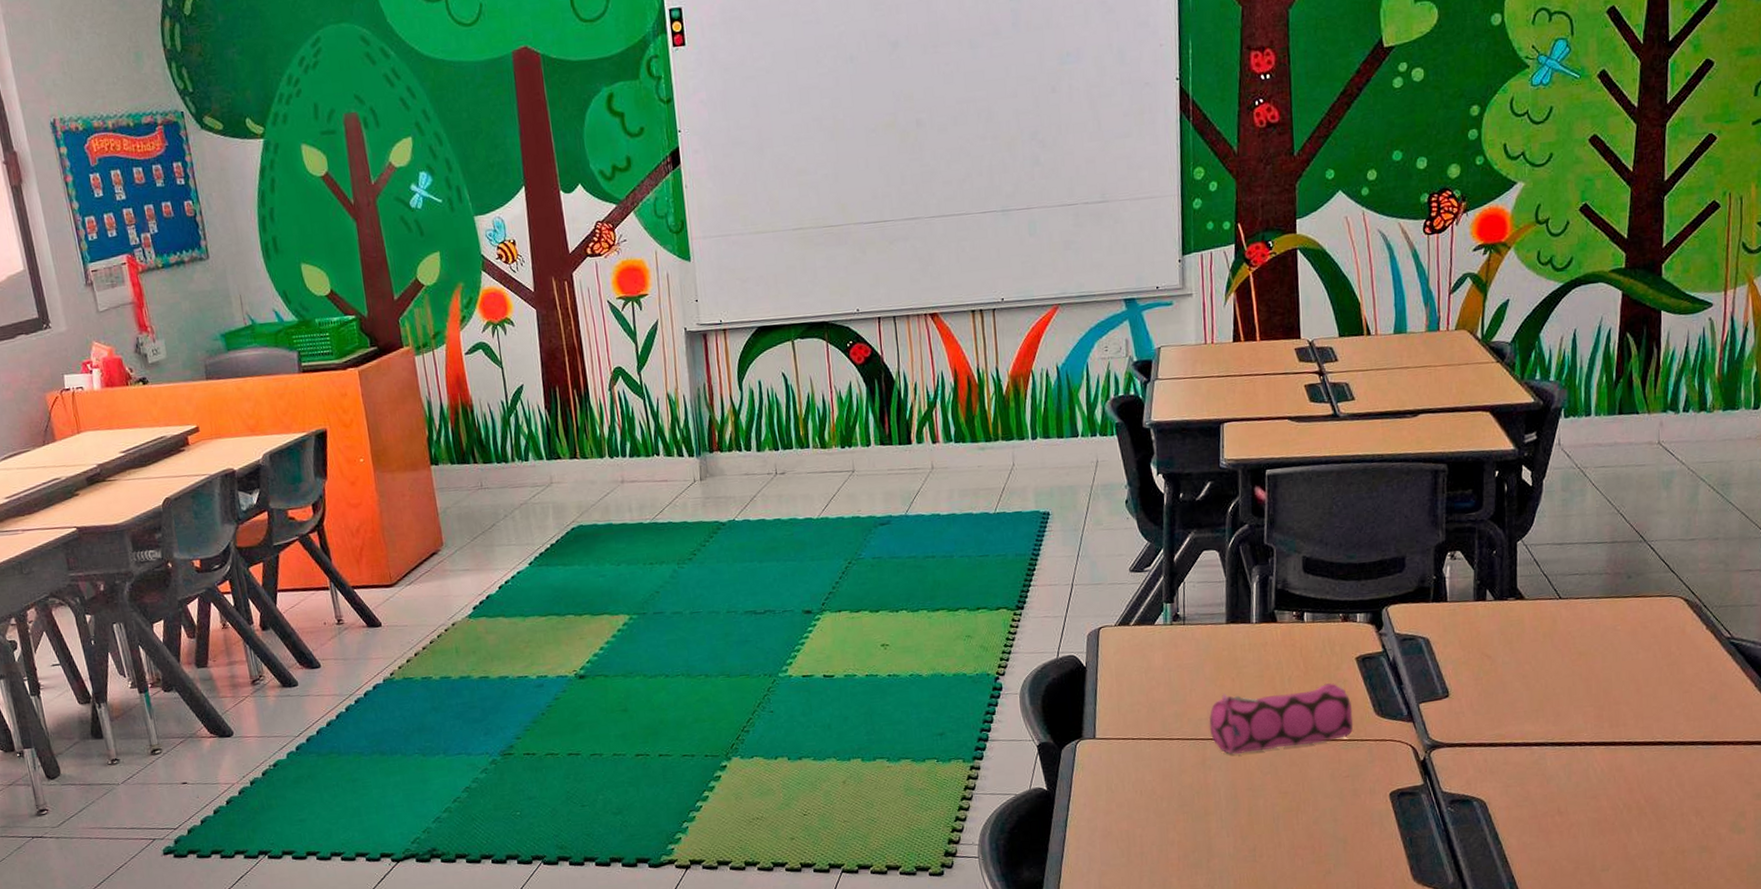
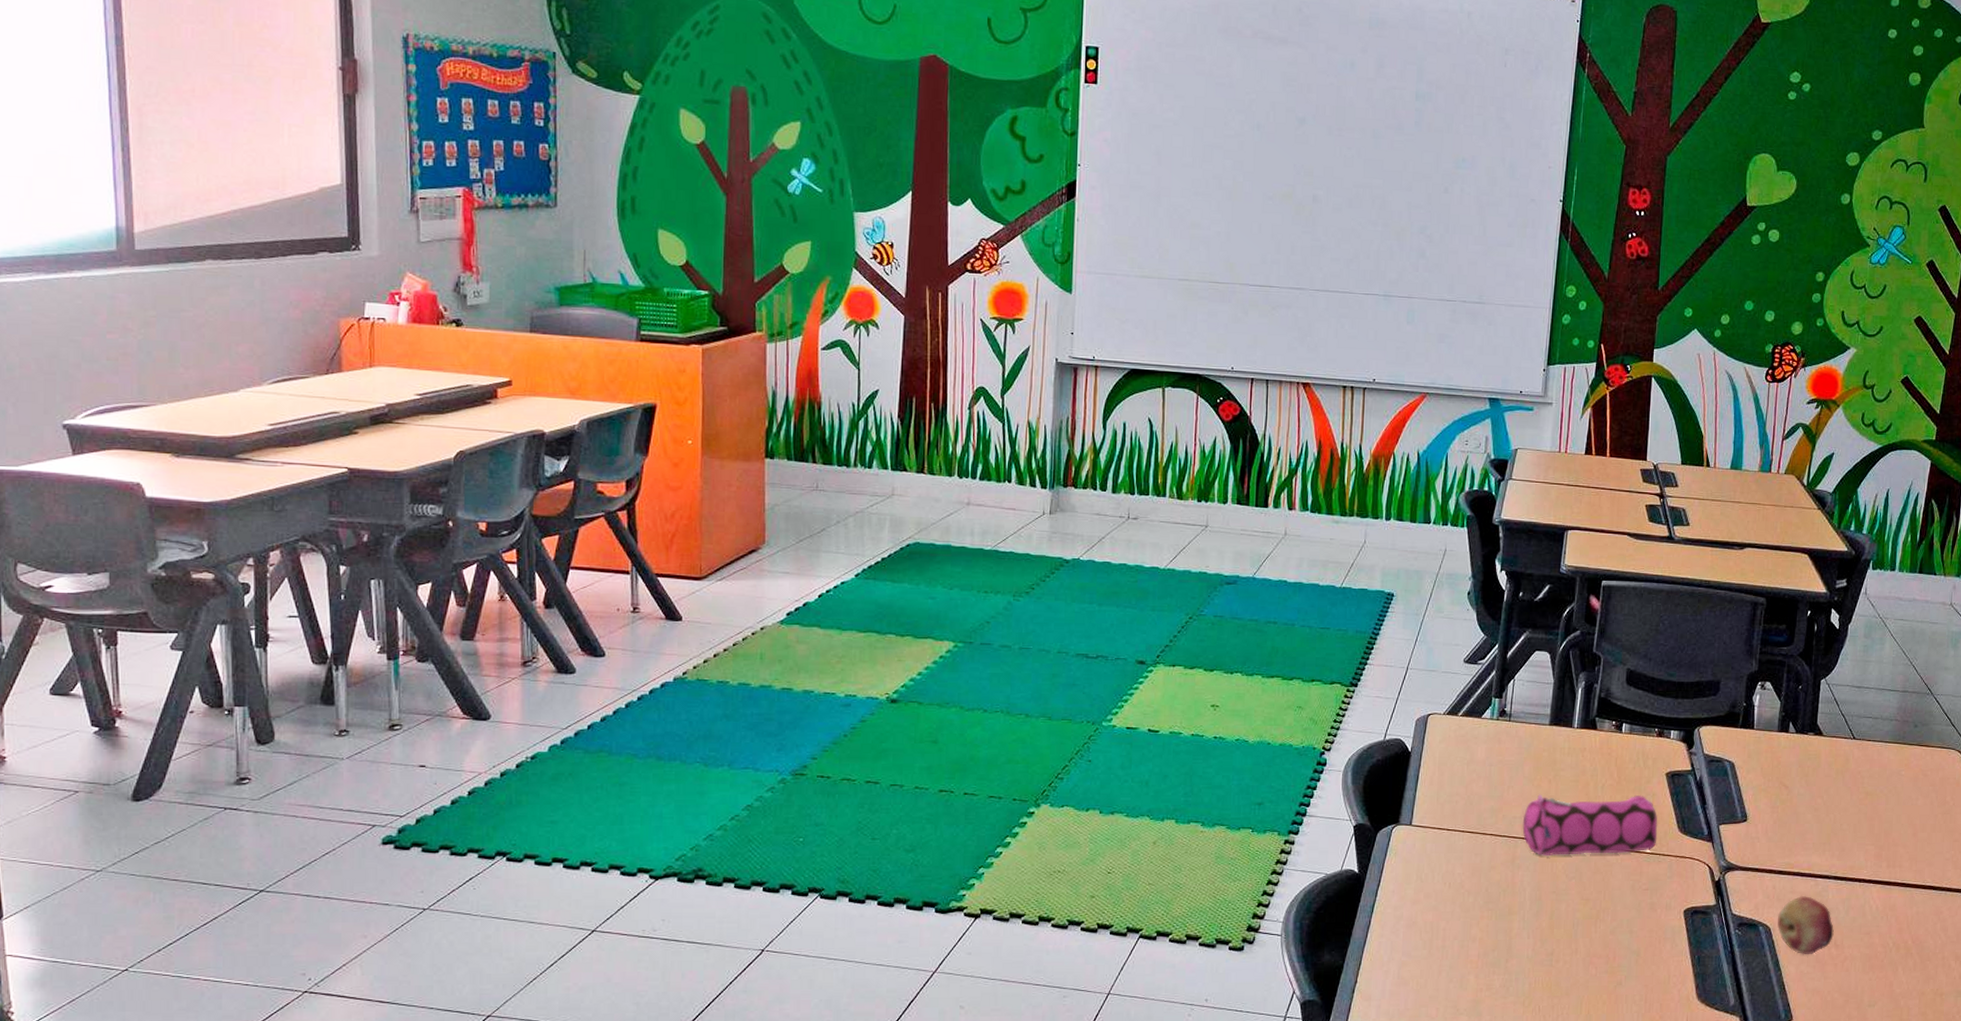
fruit: none [1491,765,1556,826] -> present [1777,895,1834,955]

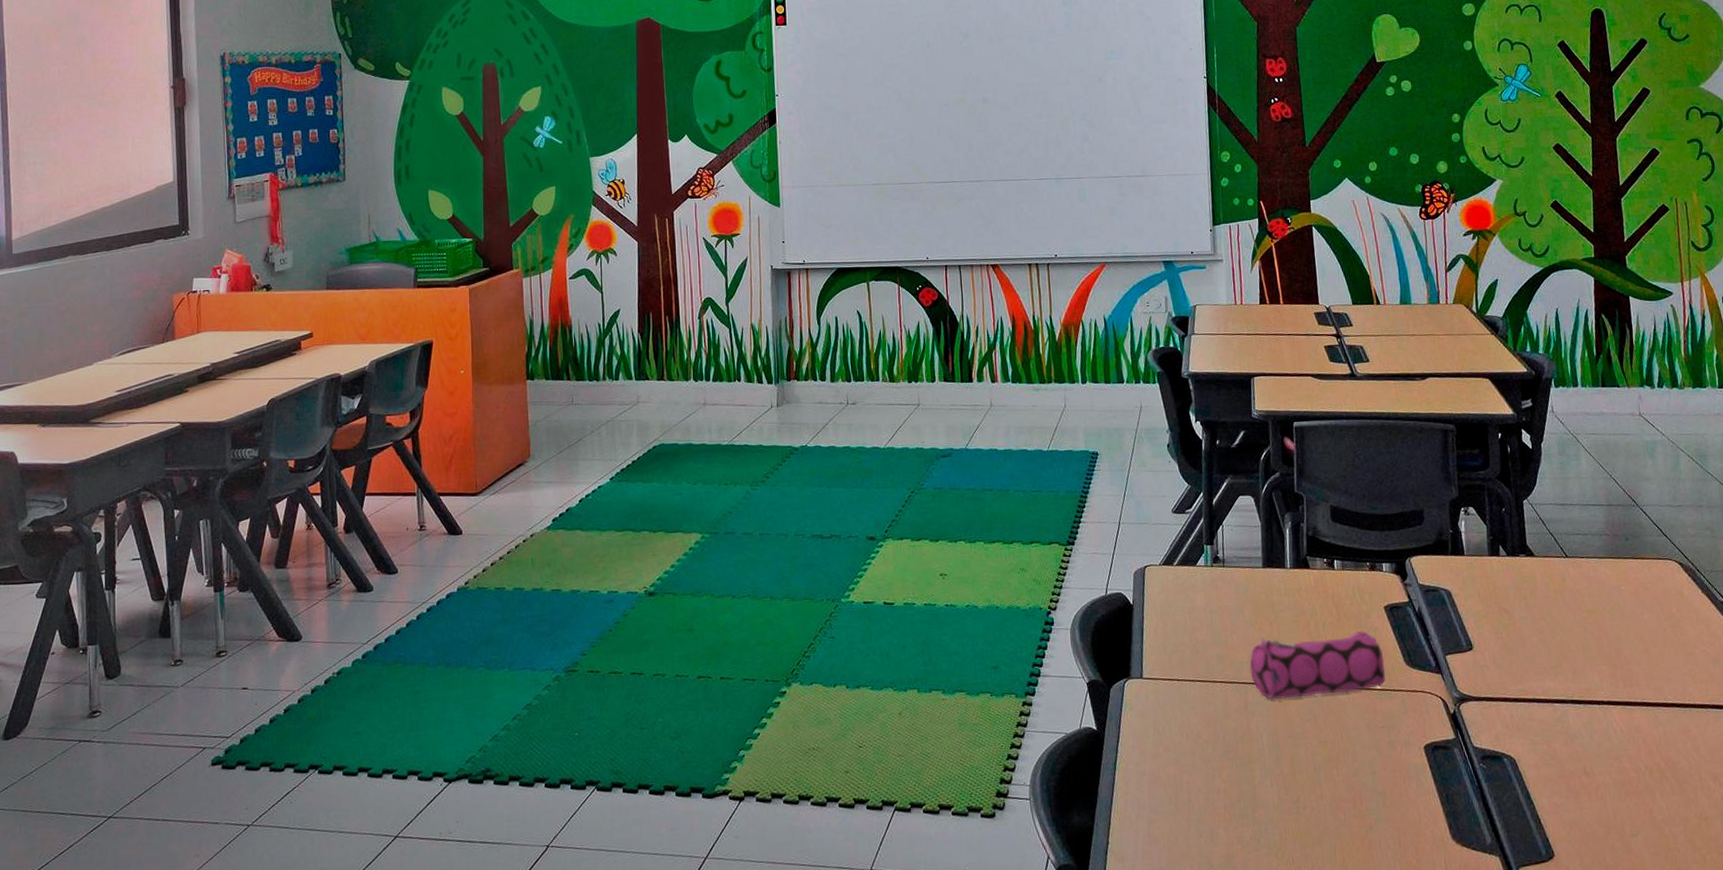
fruit: present [1777,895,1834,955] -> none [1520,722,1582,786]

